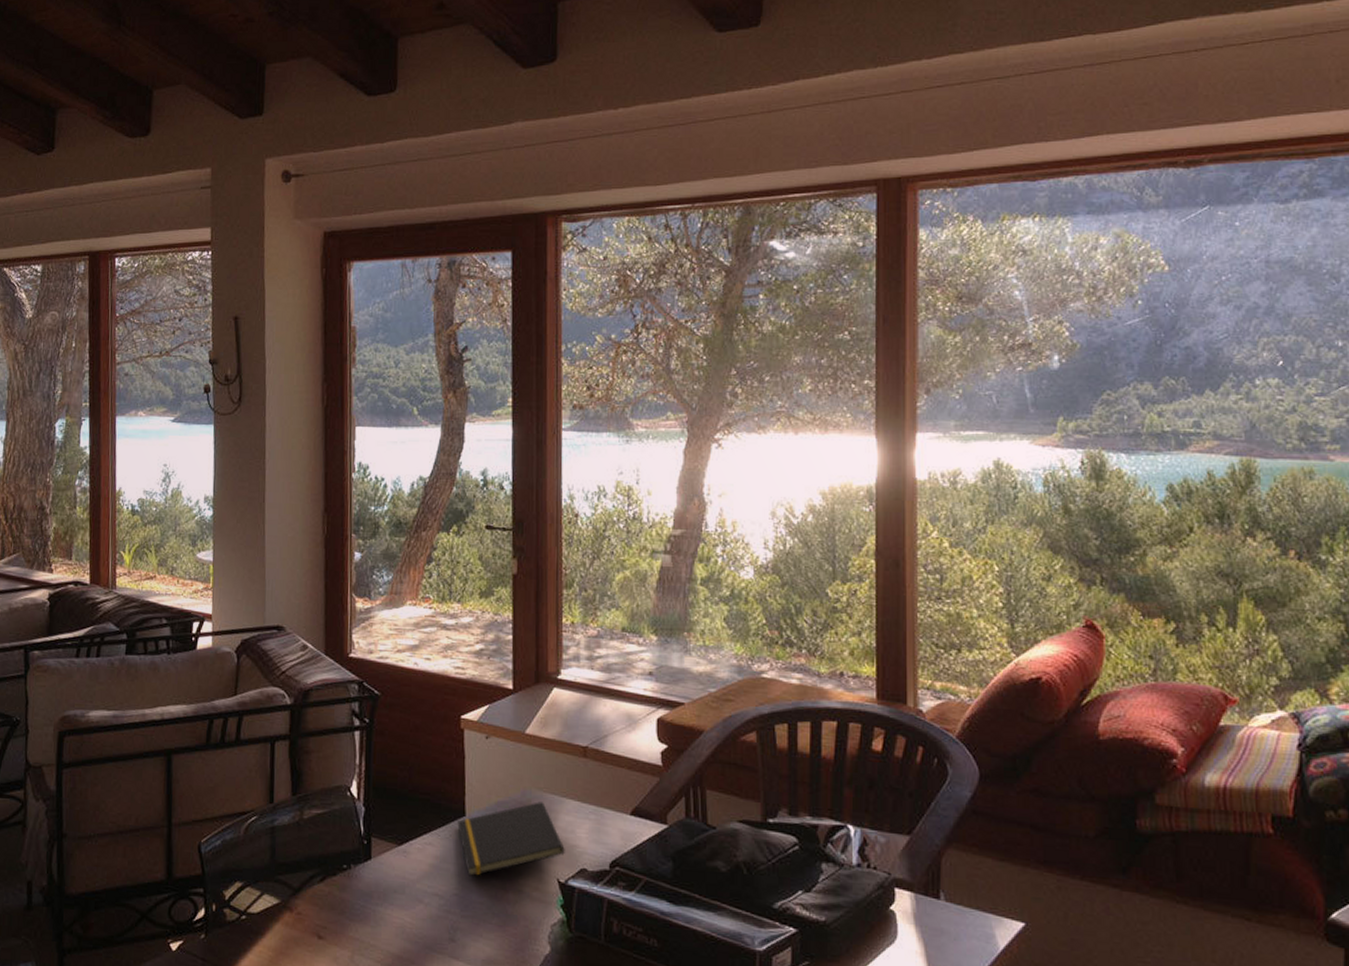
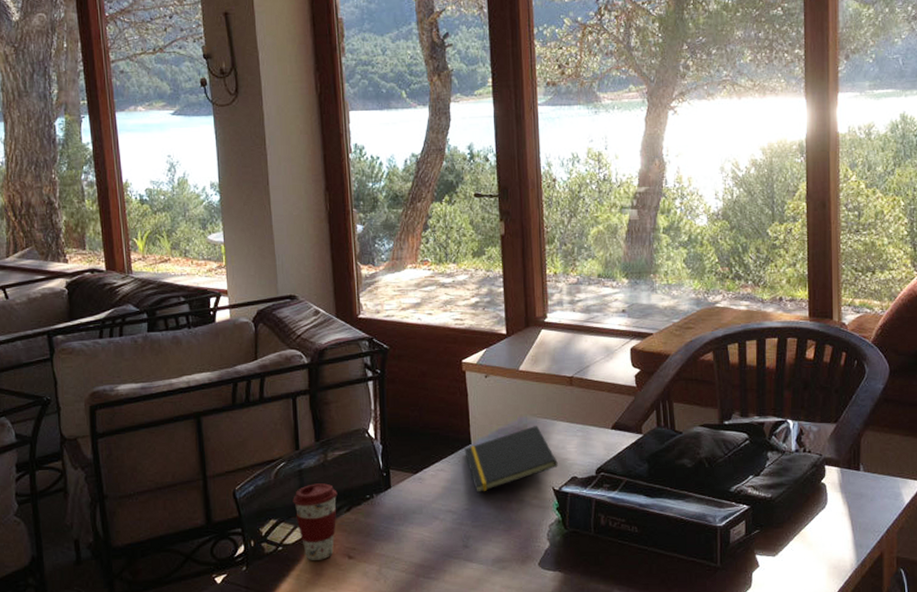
coffee cup: none [262,844,312,937] -> present [293,483,338,560]

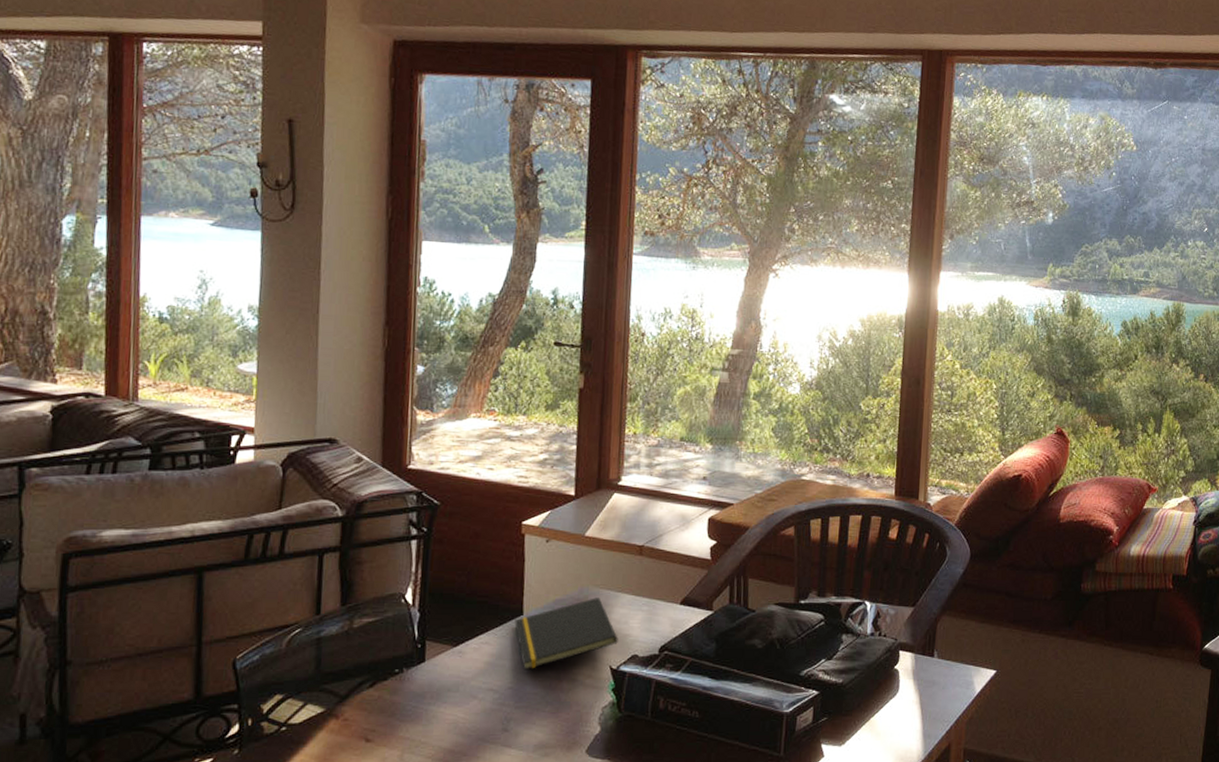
coffee cup: present [293,483,338,560] -> none [305,654,361,743]

